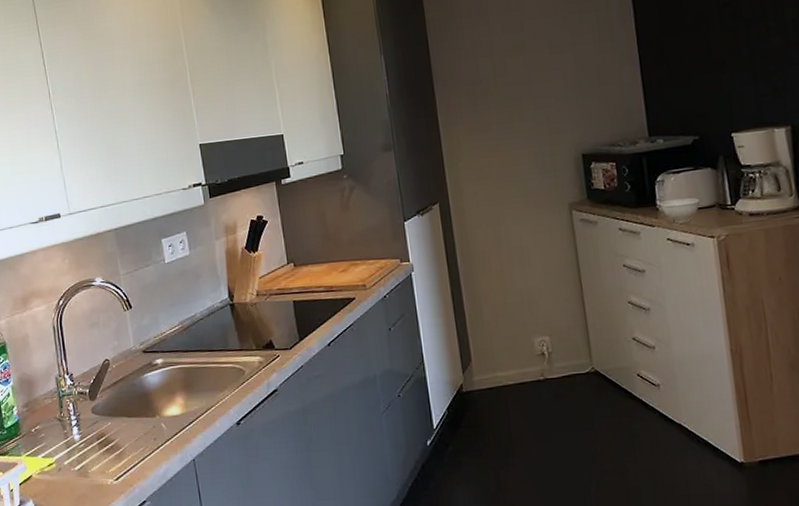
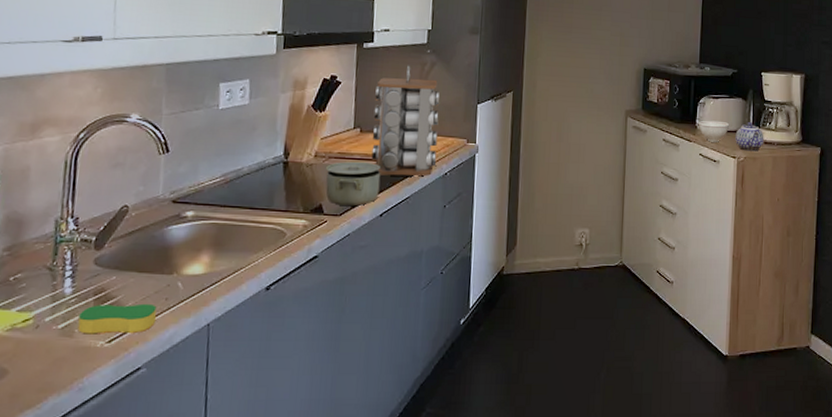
sponge: none [89,444,150,474] -> present [77,303,157,334]
saucepan: none [268,295,323,340] -> present [325,162,381,207]
spice rack: none [301,193,374,306] -> present [371,65,440,177]
teapot: none [709,192,749,228] -> present [735,121,764,152]

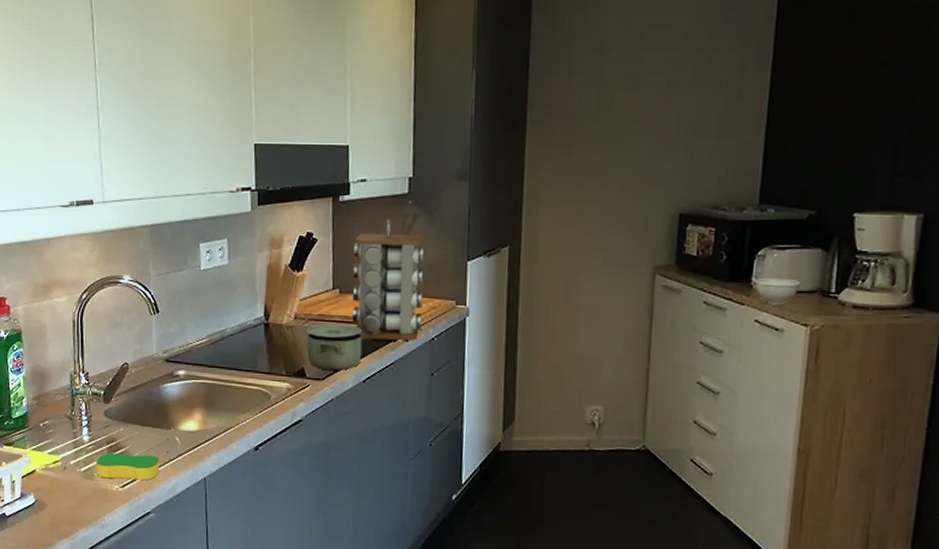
teapot: present [735,121,764,152] -> none [808,278,854,318]

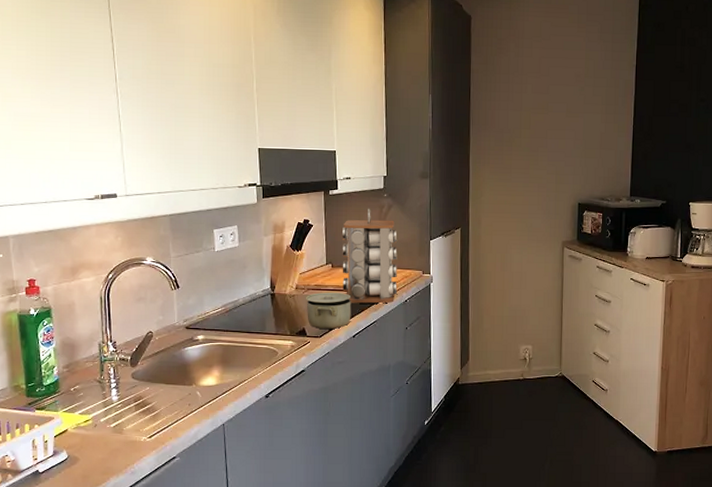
sponge: present [96,453,159,481] -> none [125,408,183,432]
bowl: present [754,277,801,306] -> none [629,248,659,268]

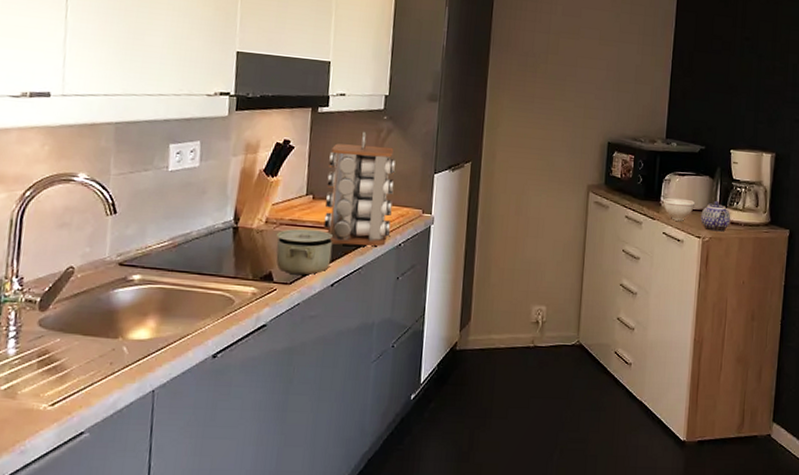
bowl: none [629,248,659,268] -> present [662,197,696,221]
teapot: none [664,248,692,275] -> present [700,200,731,232]

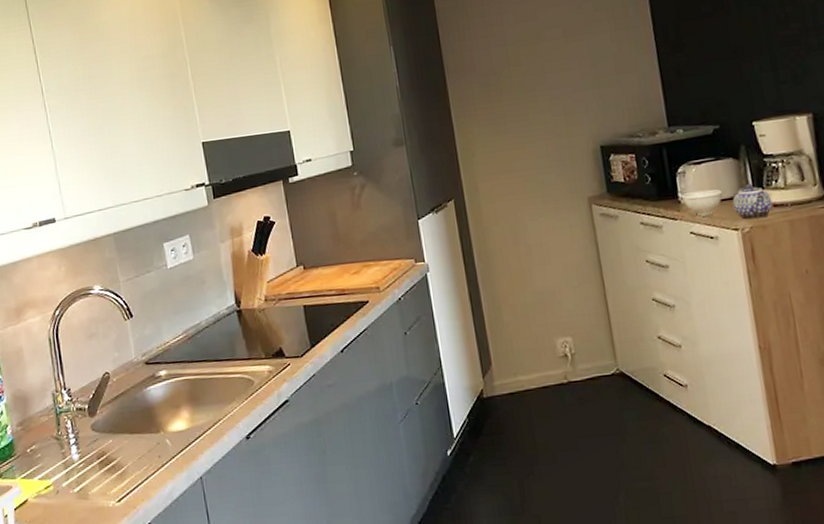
saucepan: present [276,229,334,275] -> none [277,299,335,347]
spice rack: present [323,131,396,247] -> none [310,192,388,310]

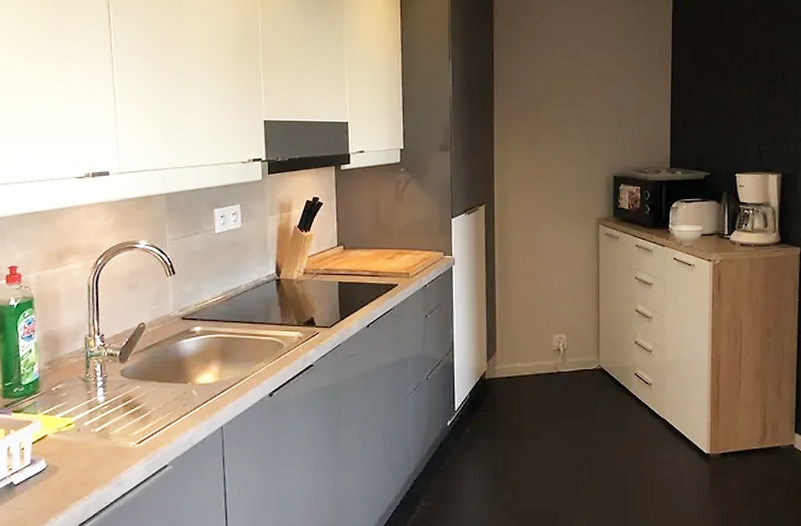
teapot: present [732,183,773,220] -> none [710,224,740,254]

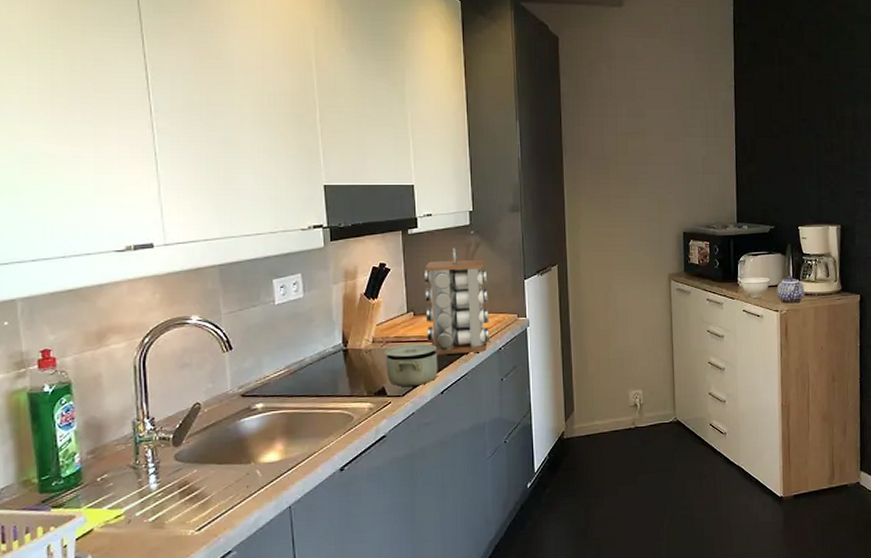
saucepan: none [314,278,365,319] -> present [384,344,438,387]
spice rack: none [355,184,416,290] -> present [424,247,490,356]
teapot: none [710,224,740,254] -> present [776,275,805,304]

